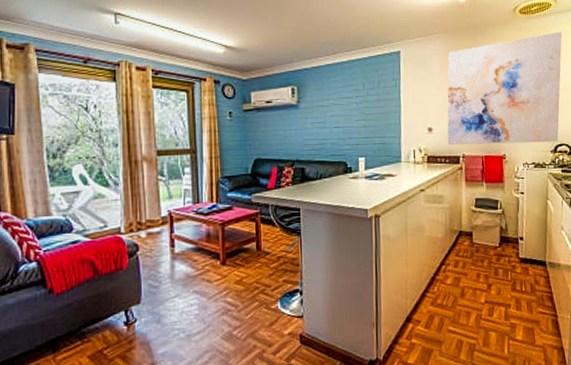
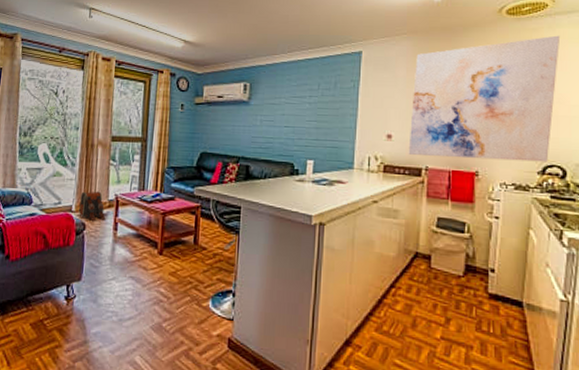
backpack: none [129,209,161,240] -> present [79,191,106,221]

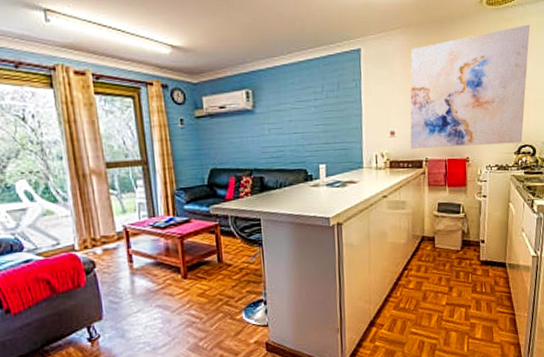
backpack: present [79,191,106,221] -> none [82,224,118,257]

